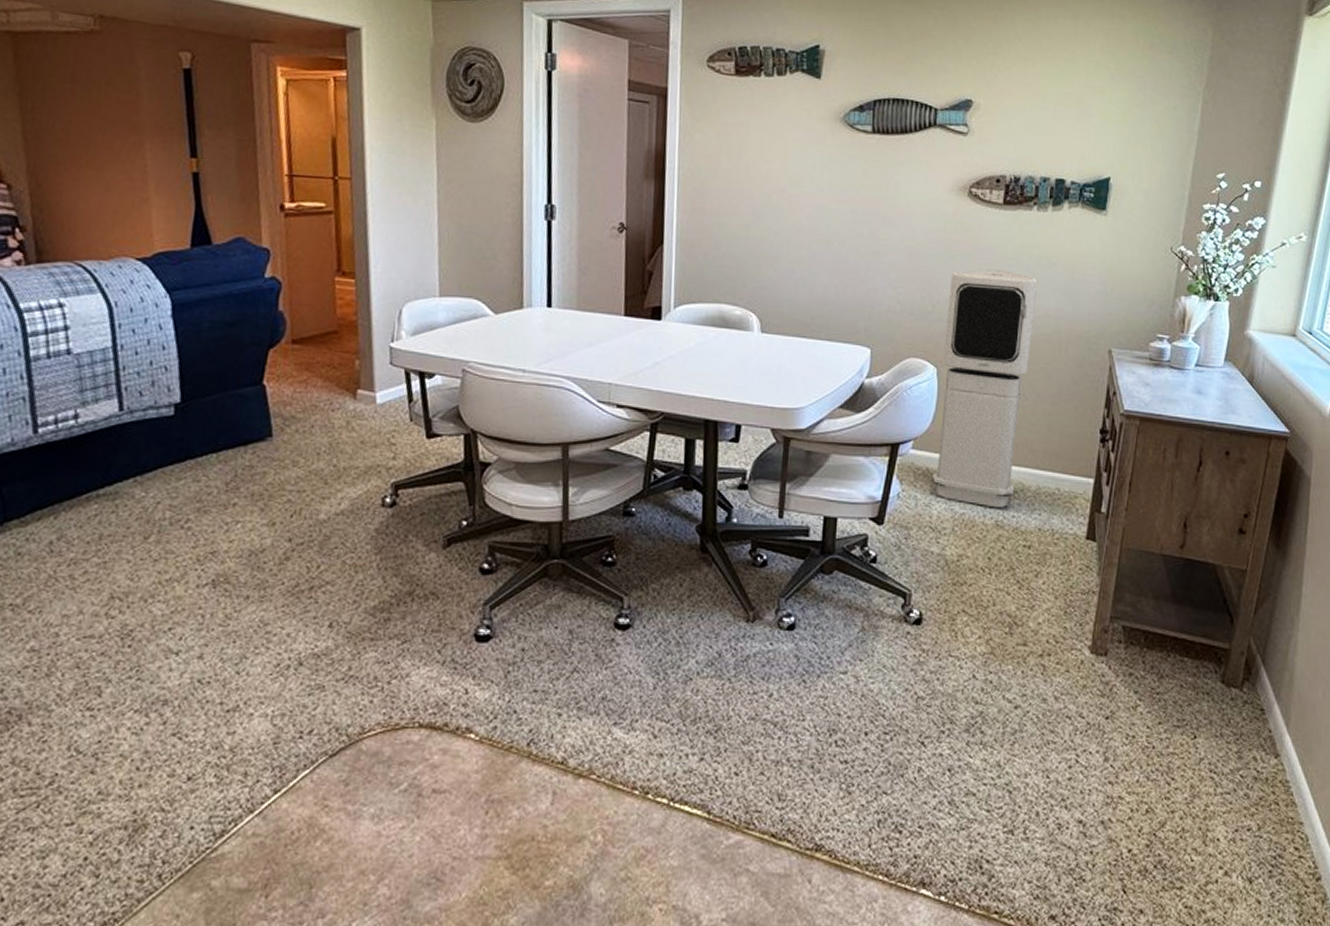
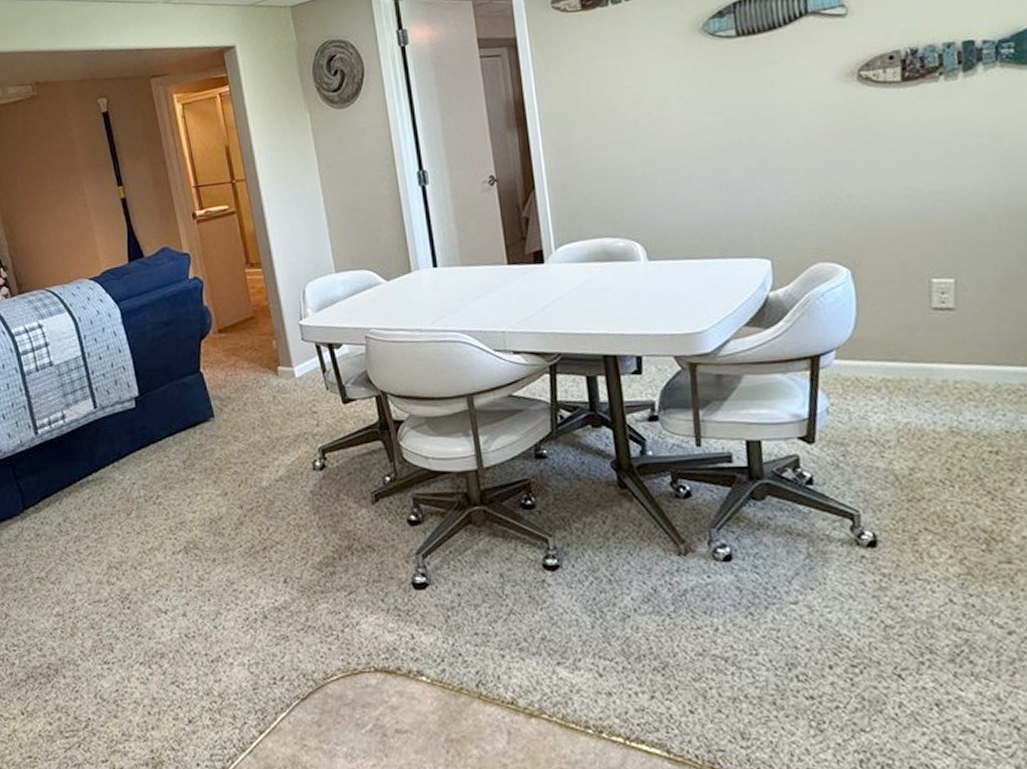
air purifier: present [931,269,1038,509] -> none [851,152,968,413]

